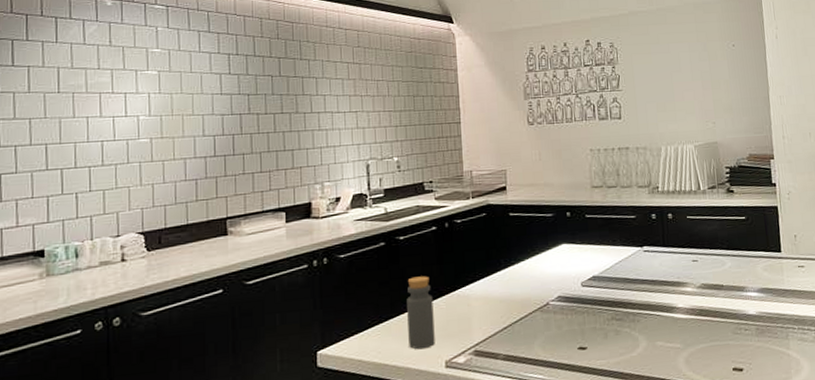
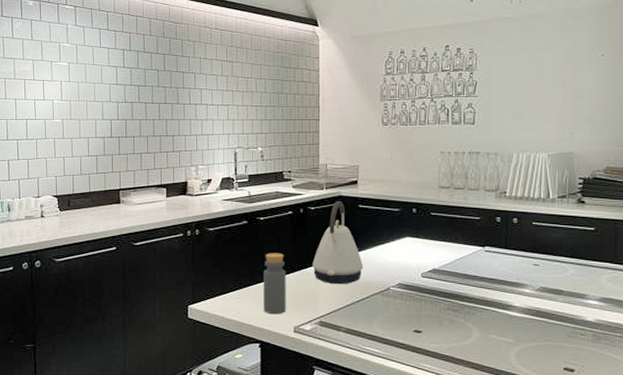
kettle: none [462,210,520,306] -> present [312,201,364,285]

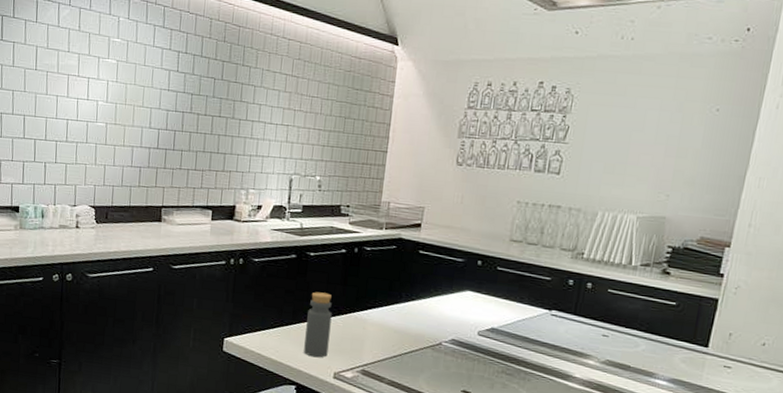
kettle: present [312,201,364,285] -> none [361,244,417,334]

